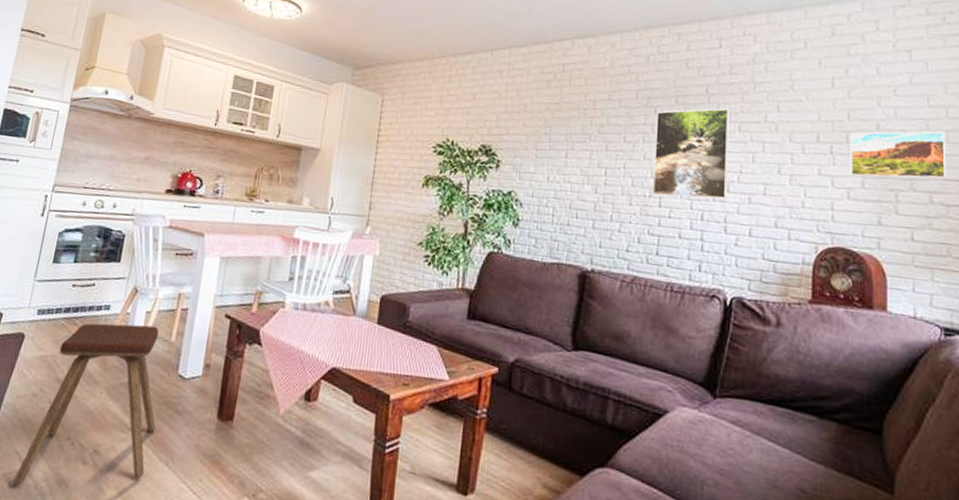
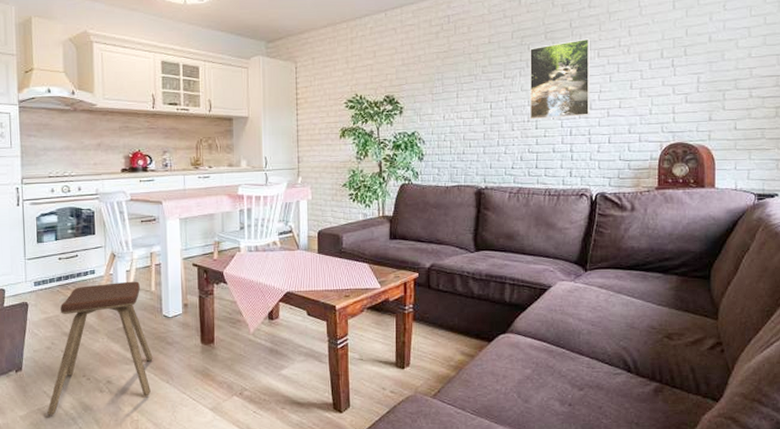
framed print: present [850,131,946,180] -> none [688,36,764,84]

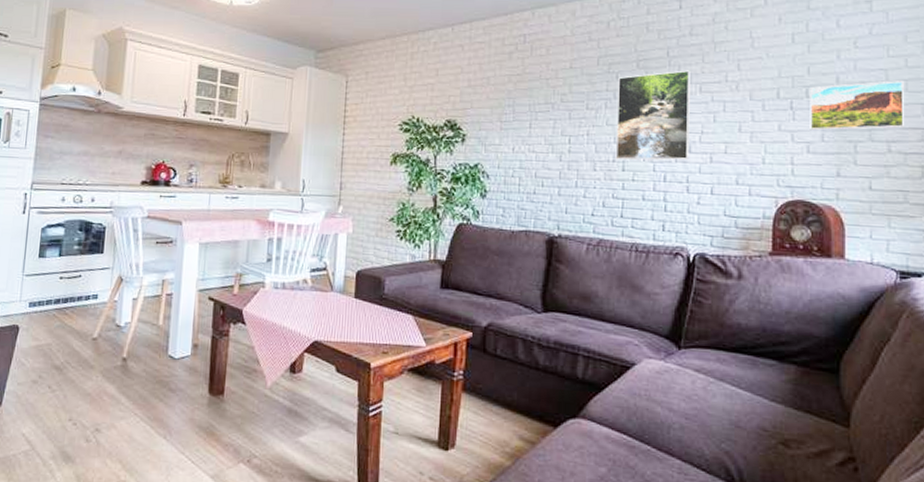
music stool: present [47,281,153,415] -> none [23,311,151,464]
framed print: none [688,36,764,84] -> present [810,81,905,131]

